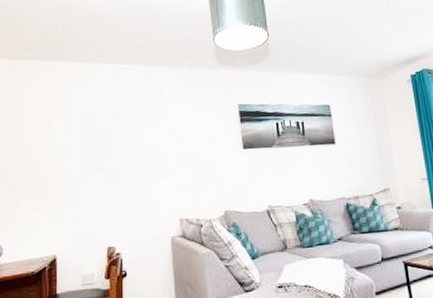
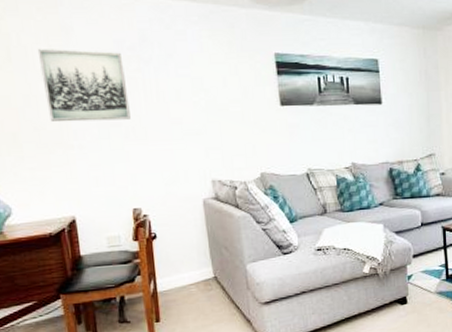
wall art: none [43,110,113,170] -> present [37,49,131,122]

